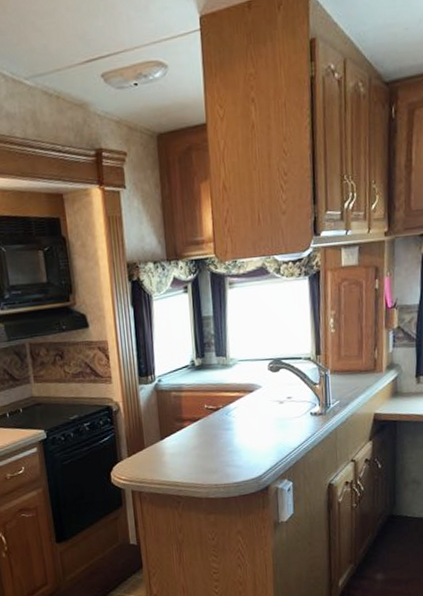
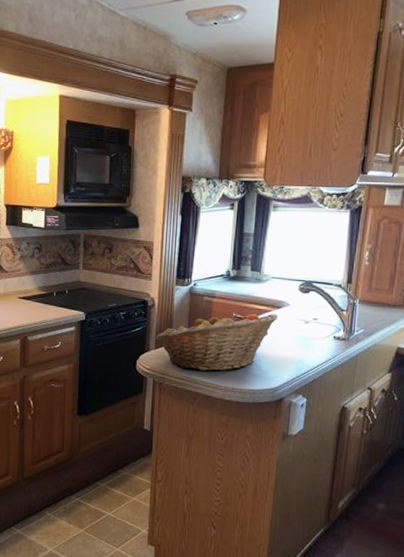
fruit basket: none [127,398,251,473] -> present [156,313,278,371]

